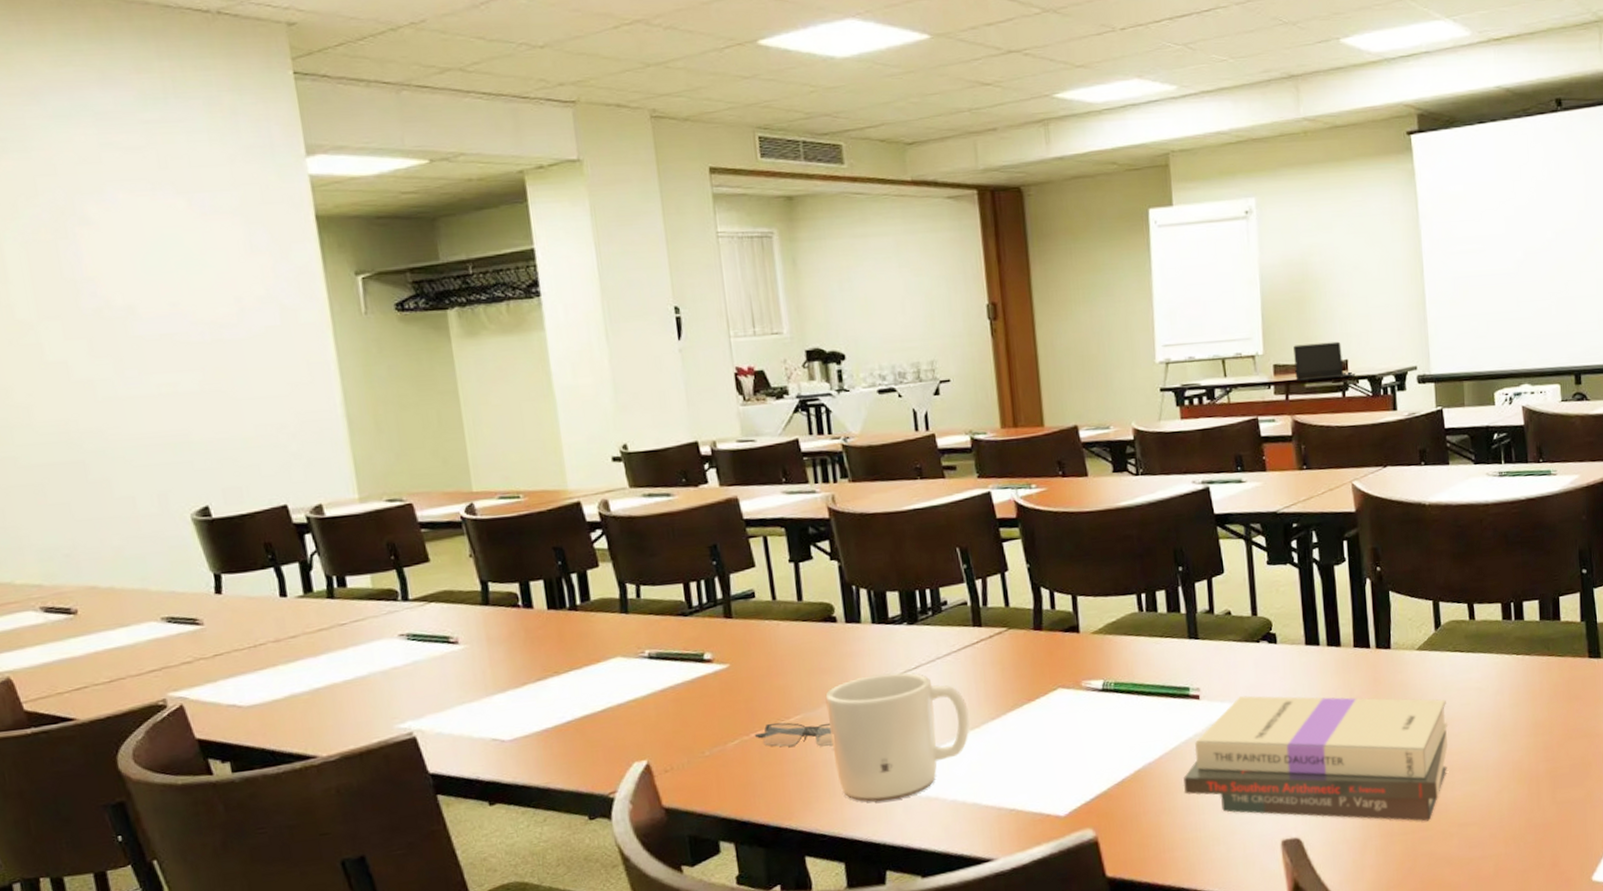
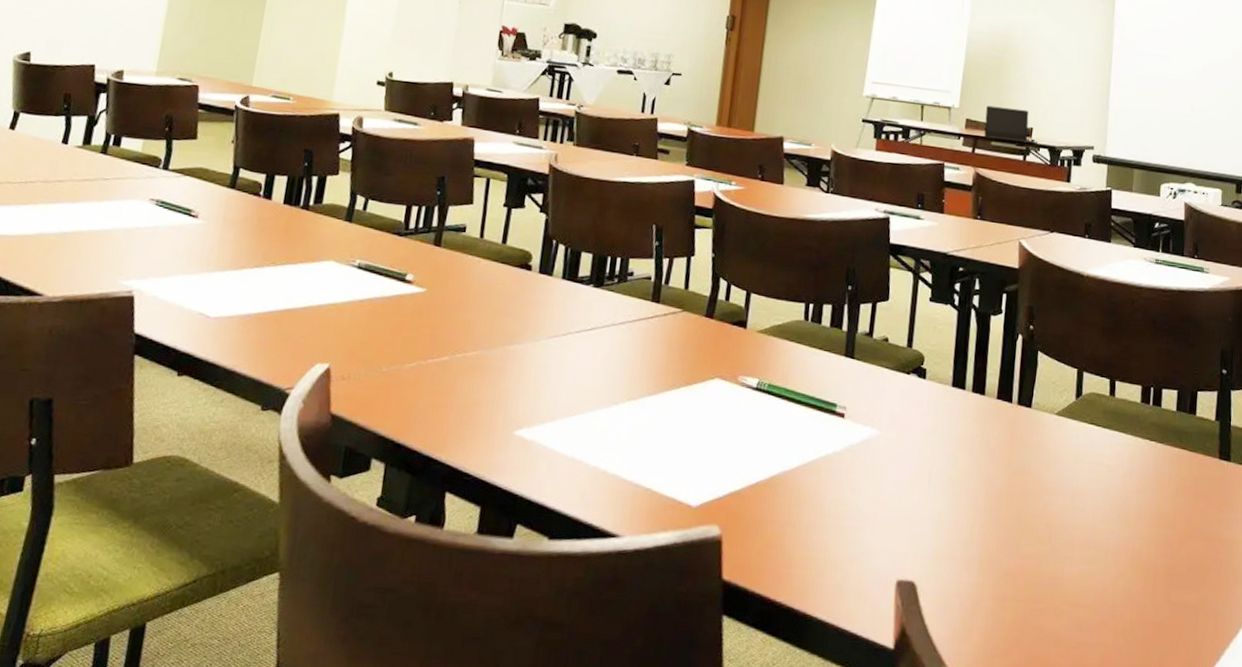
glasses: present [754,722,834,747] -> none [430,354,503,388]
mug: present [825,672,970,803] -> none [495,327,630,454]
books: present [1183,695,1448,821] -> none [812,424,1077,593]

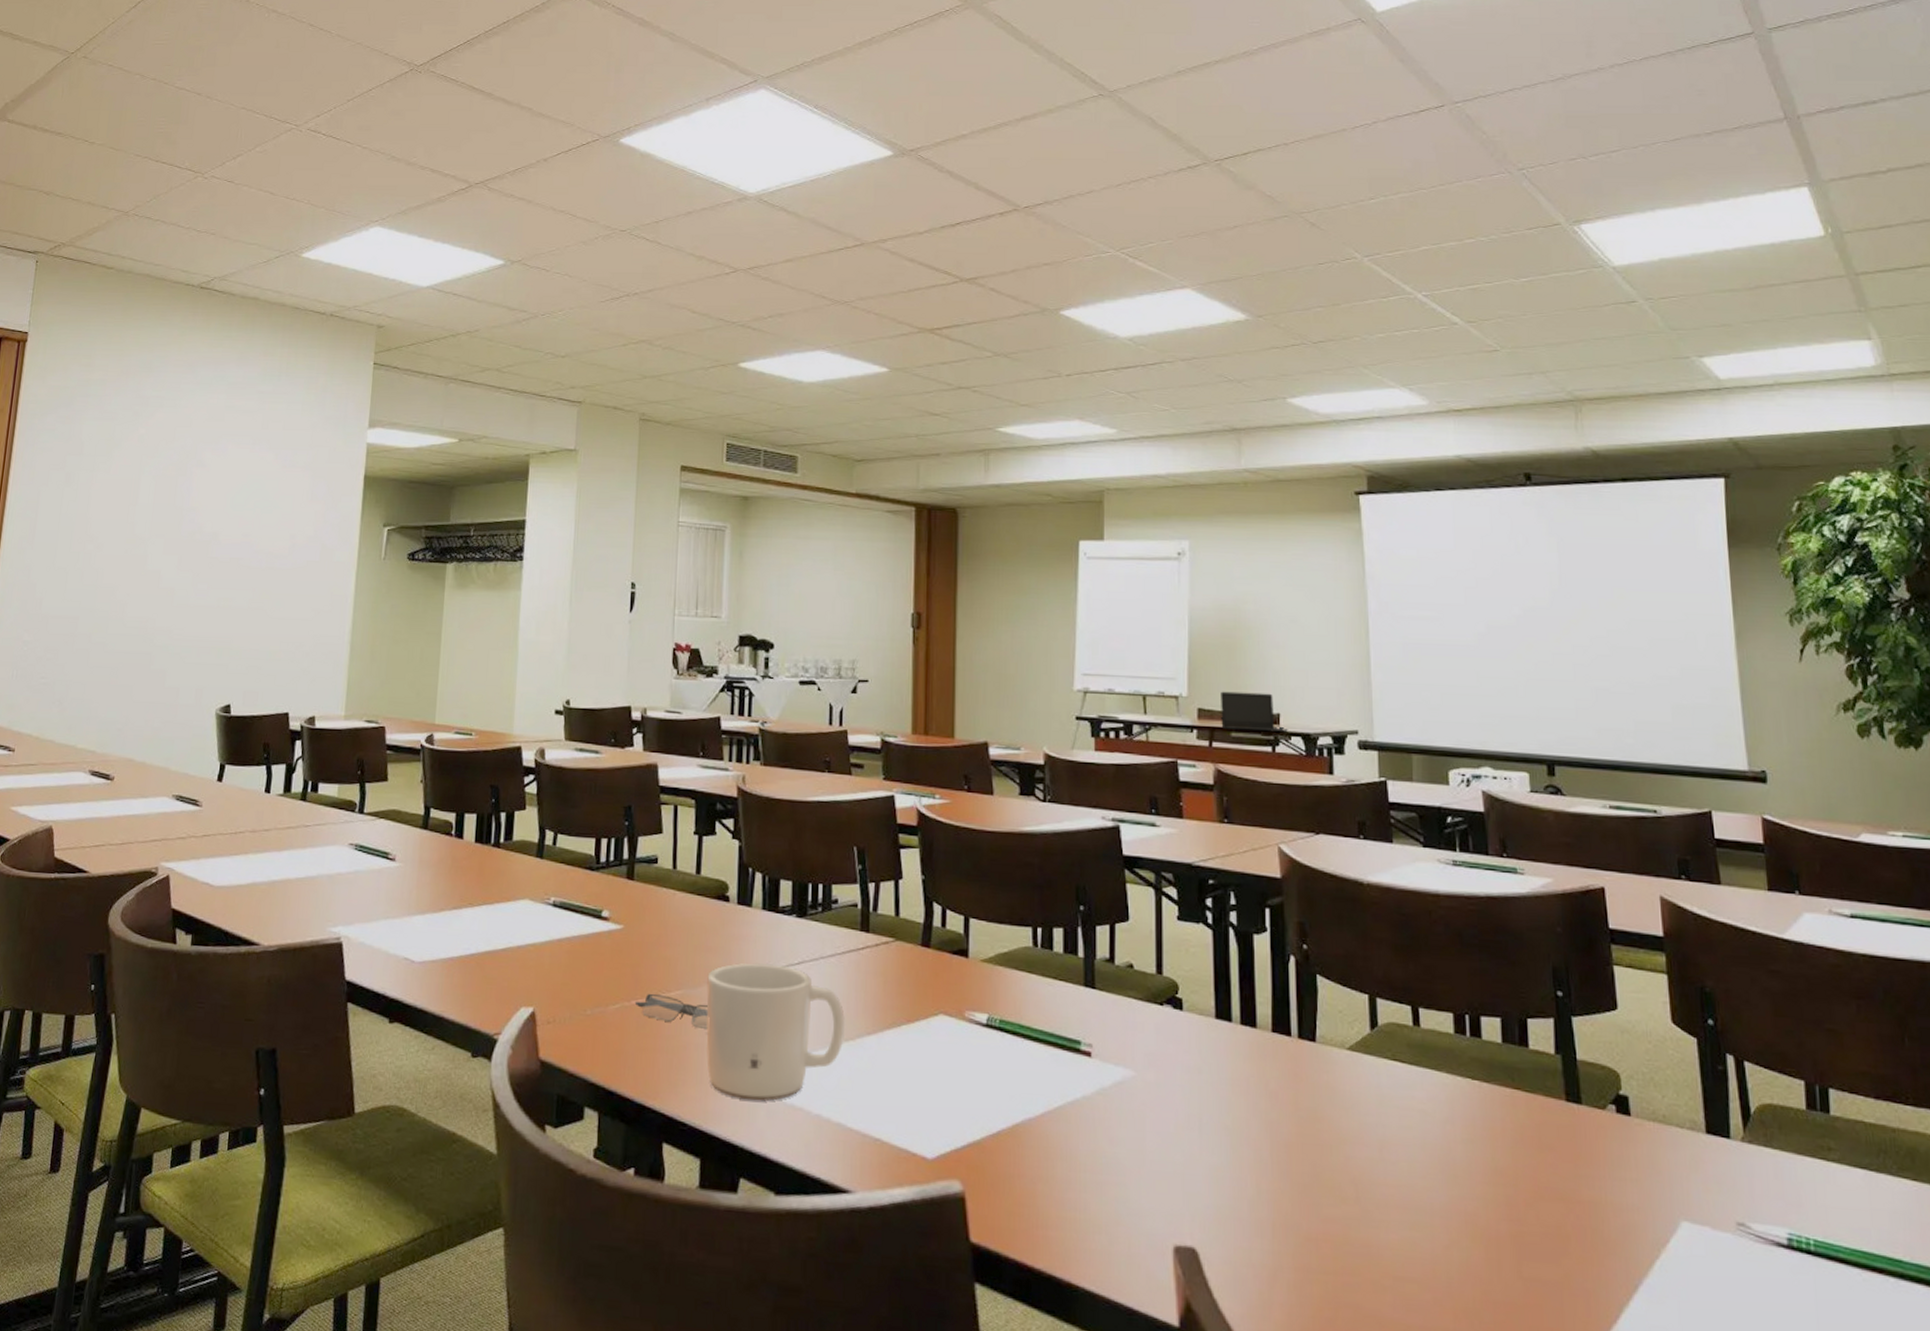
glasses: none [430,354,503,388] -> present [634,994,709,1030]
mug: none [495,327,630,454] -> present [706,963,845,1101]

